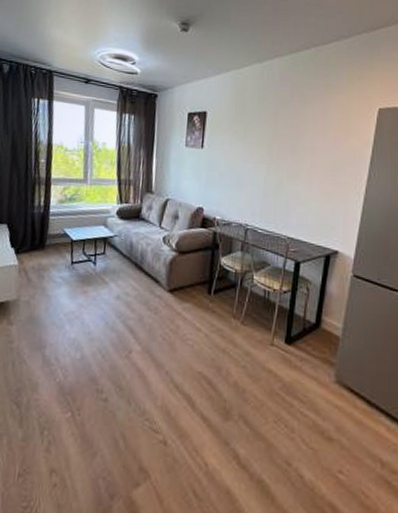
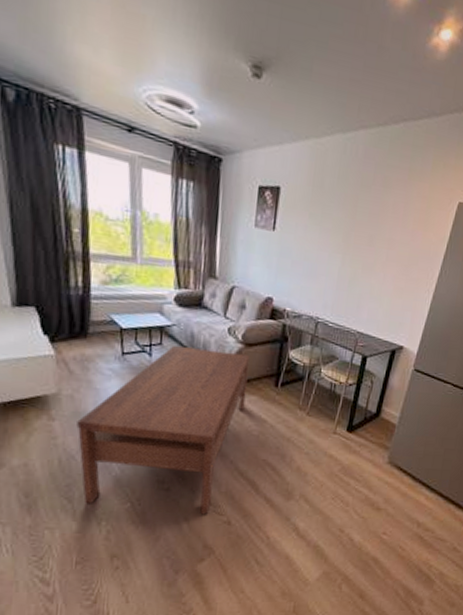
coffee table: none [30,255,183,432] -> present [76,346,250,515]

